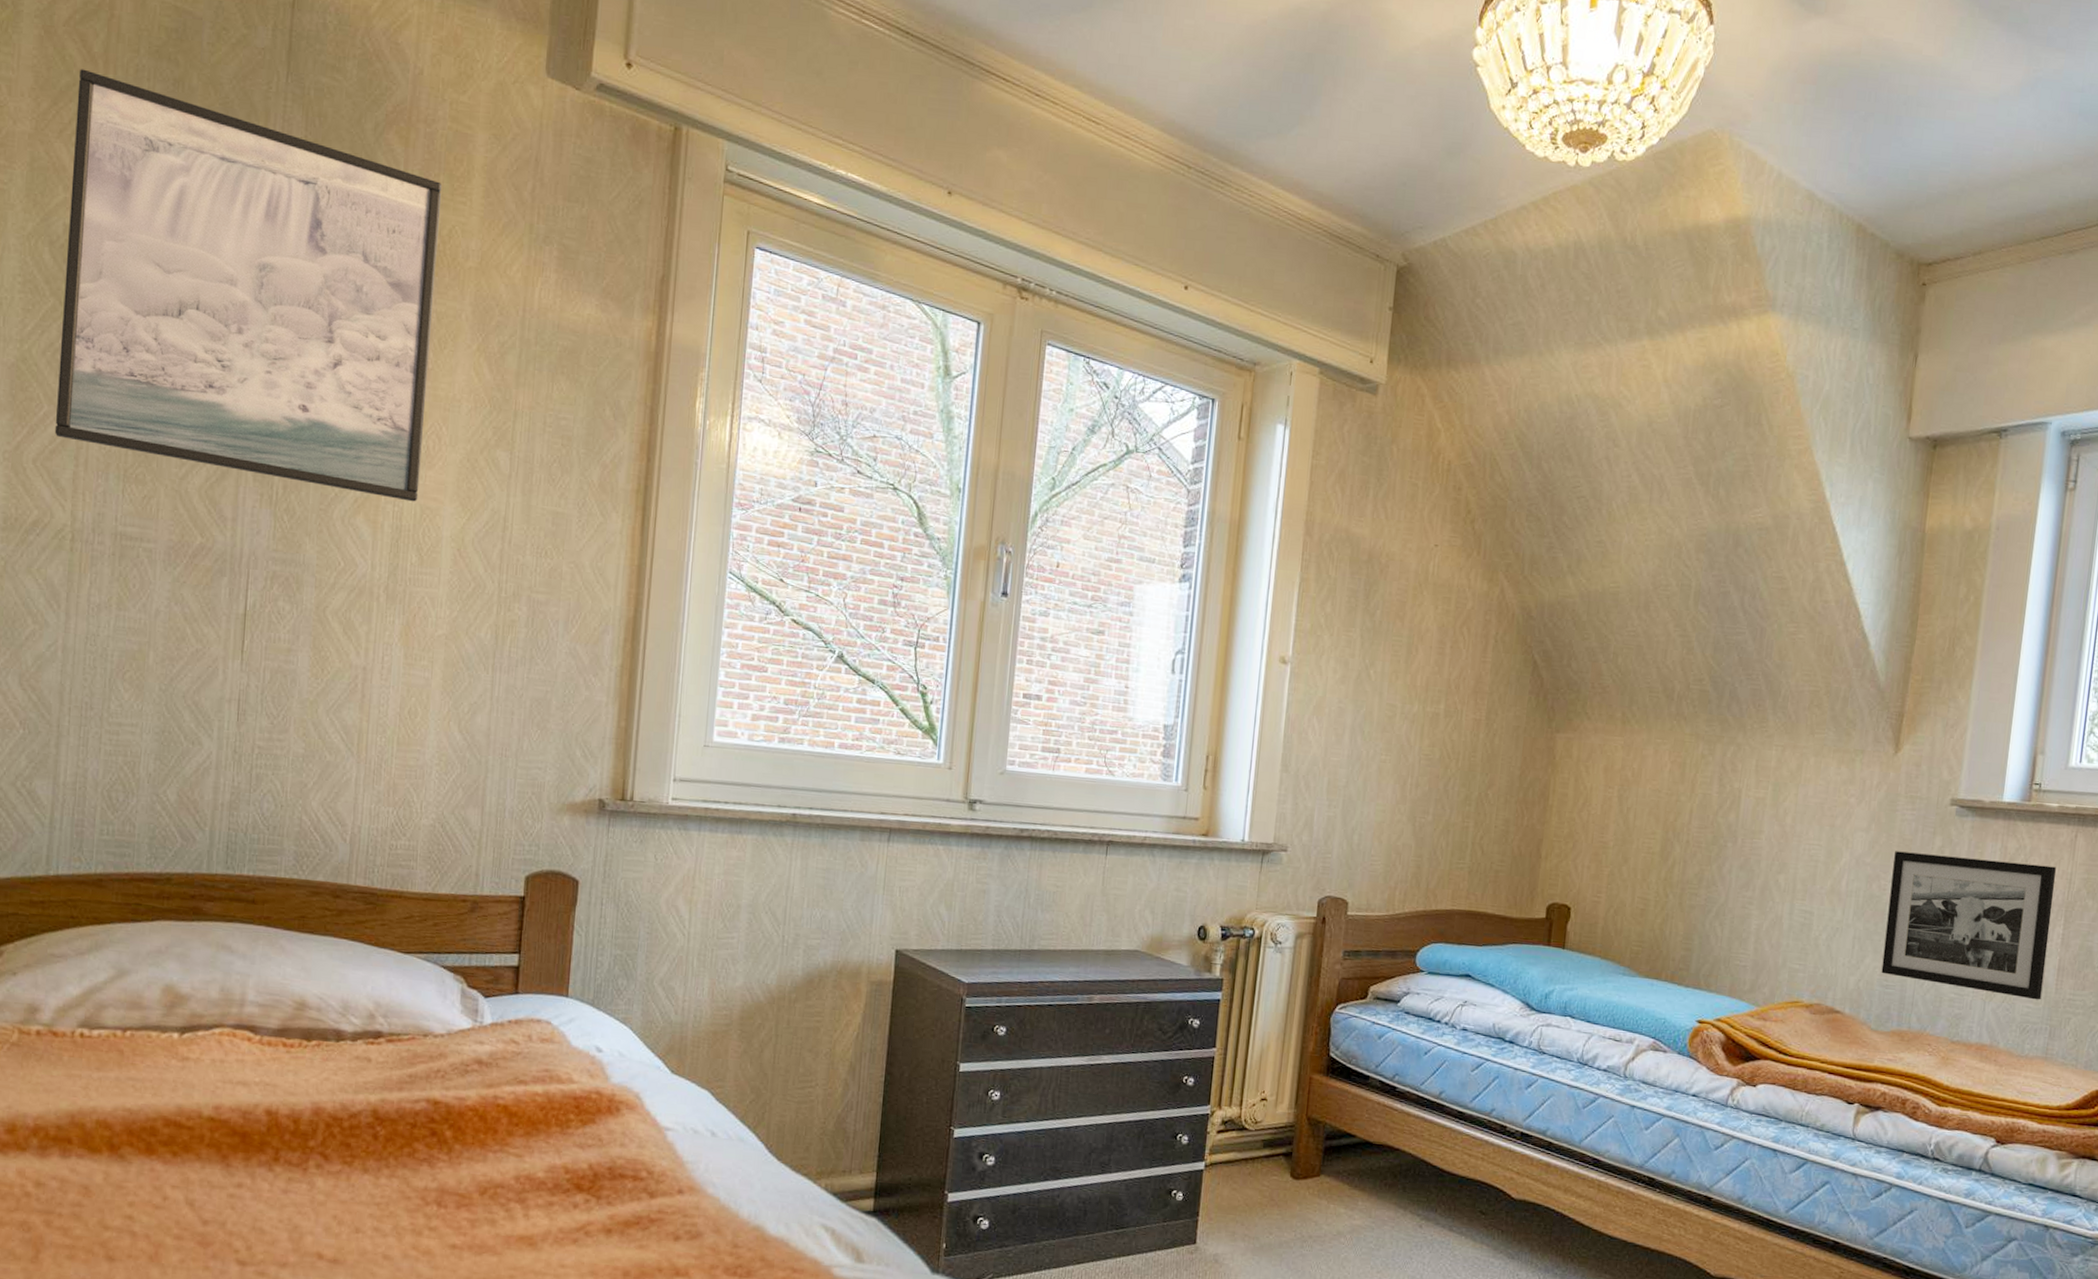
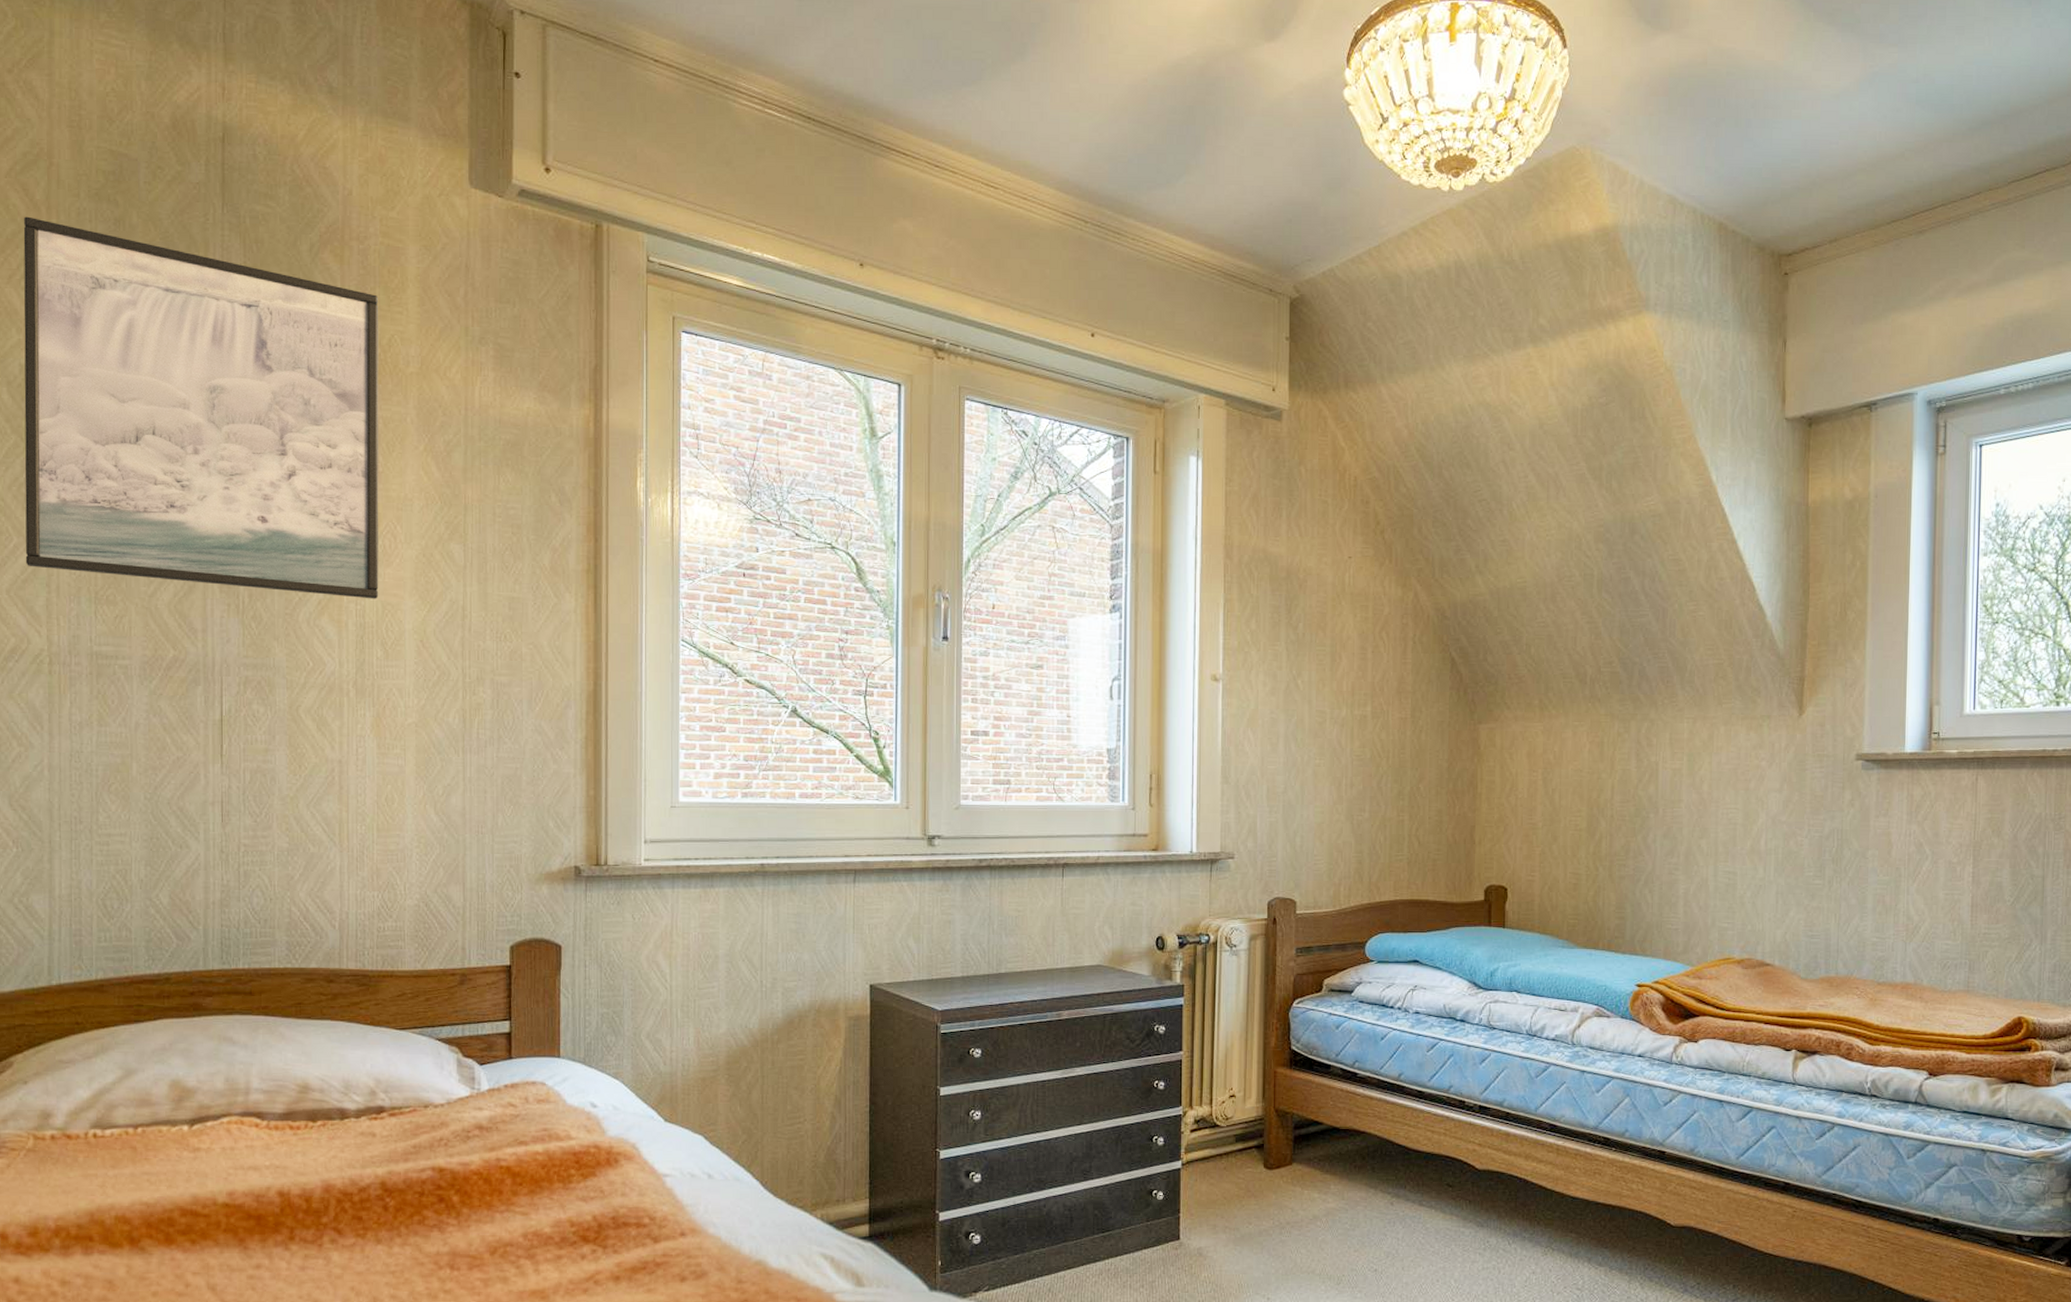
picture frame: present [1881,851,2056,1000] -> none [1805,808,1961,937]

